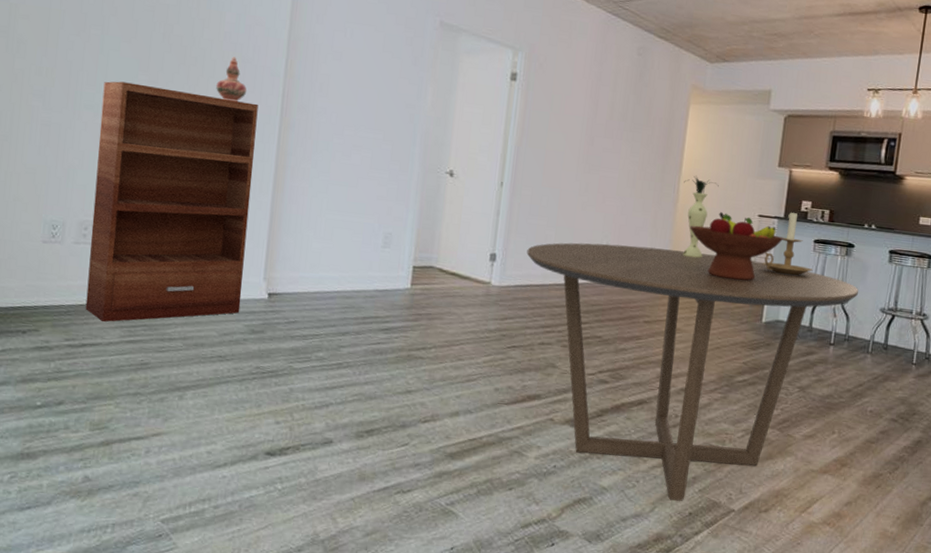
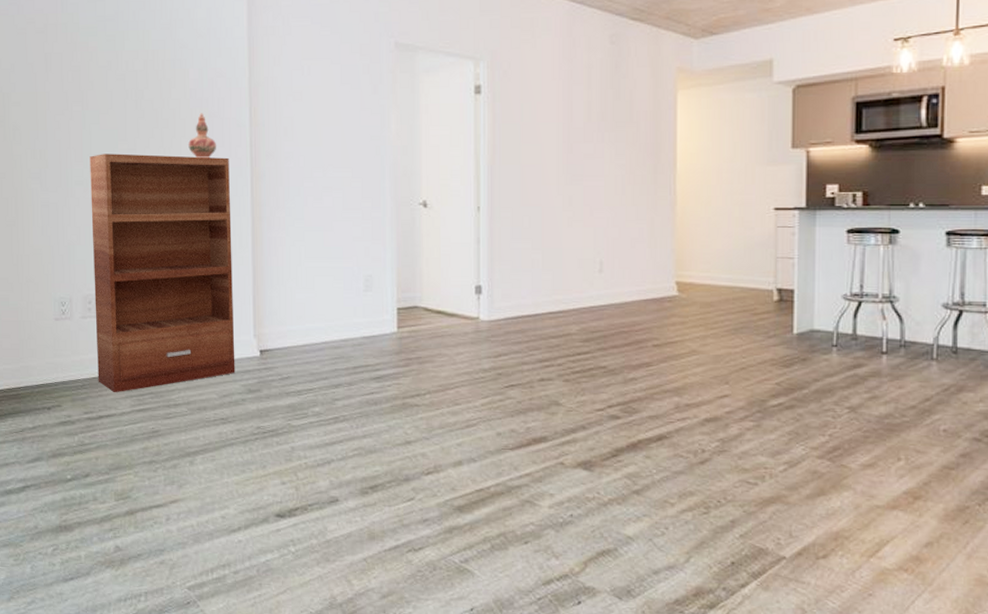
dining table: present [526,242,858,501] -> none [514,260,911,549]
vase: present [683,175,719,258] -> none [680,171,722,266]
fruit bowl: present [690,212,784,281] -> none [693,210,809,288]
candle holder: present [762,211,813,276] -> none [785,198,850,275]

